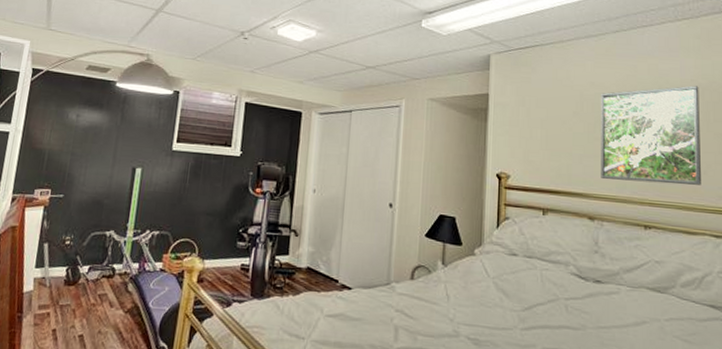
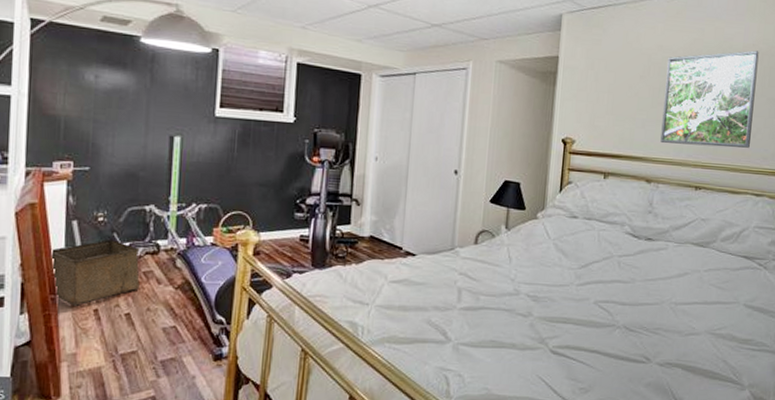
storage bin: none [23,262,98,325] -> present [51,240,140,306]

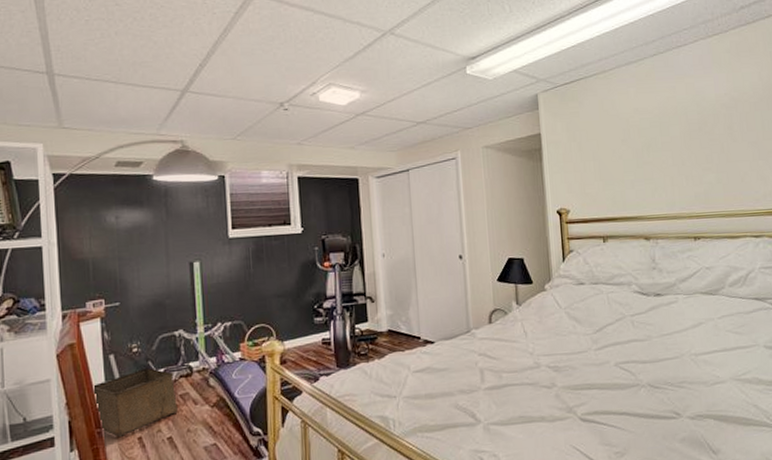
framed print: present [660,50,759,148] -> none [645,99,740,200]

